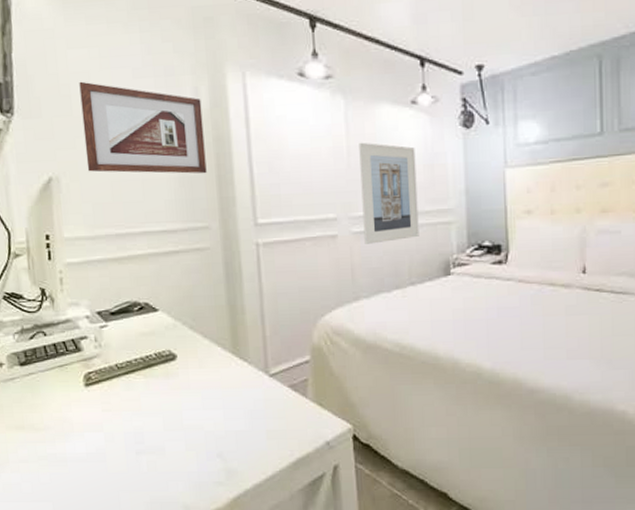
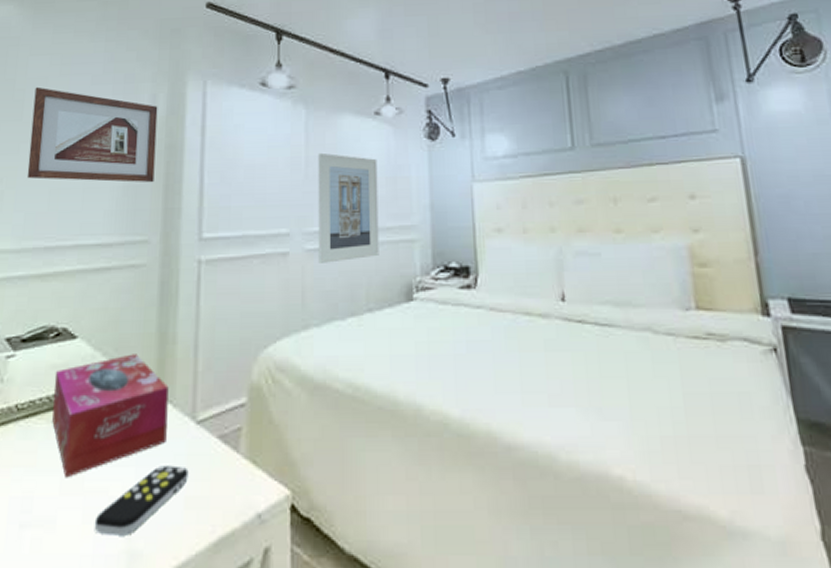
tissue box: none [144,323,246,419] -> present [52,354,169,478]
remote control: none [195,408,268,459] -> present [94,465,189,536]

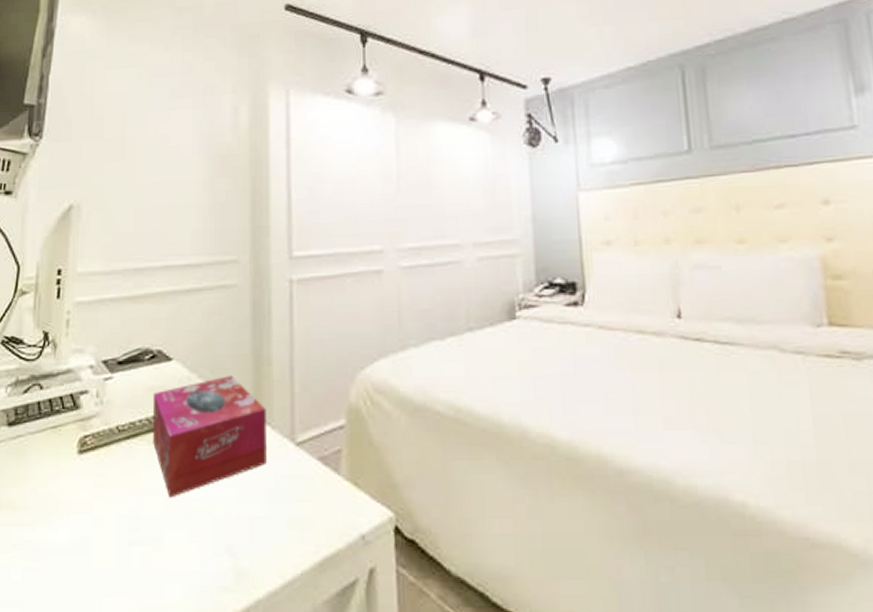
picture frame: present [26,87,158,183] -> none [111,102,240,200]
remote control: present [94,465,189,536] -> none [200,487,290,554]
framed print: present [318,152,379,263] -> none [410,163,479,281]

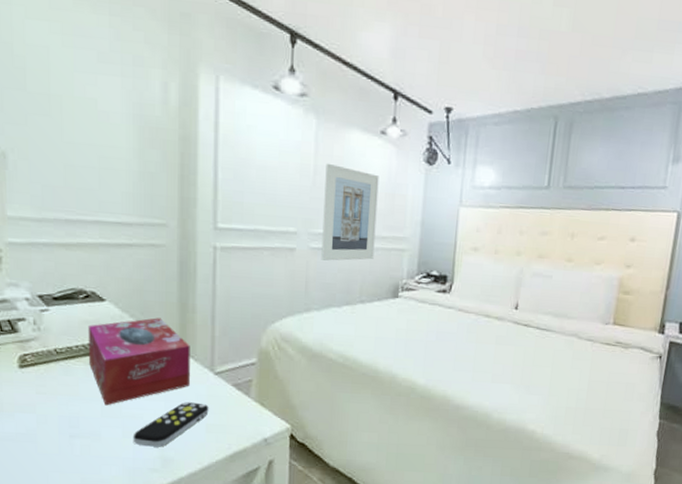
remote control: none [200,487,290,554] -> present [133,402,209,447]
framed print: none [410,163,479,281] -> present [321,163,379,261]

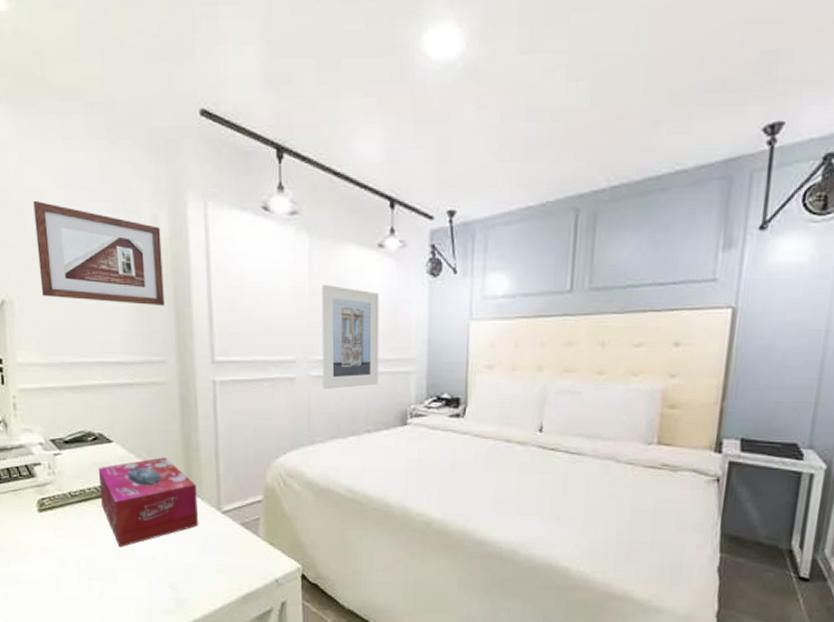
picture frame: none [36,55,170,172] -> present [33,200,165,307]
remote control: present [133,402,209,447] -> none [147,542,219,589]

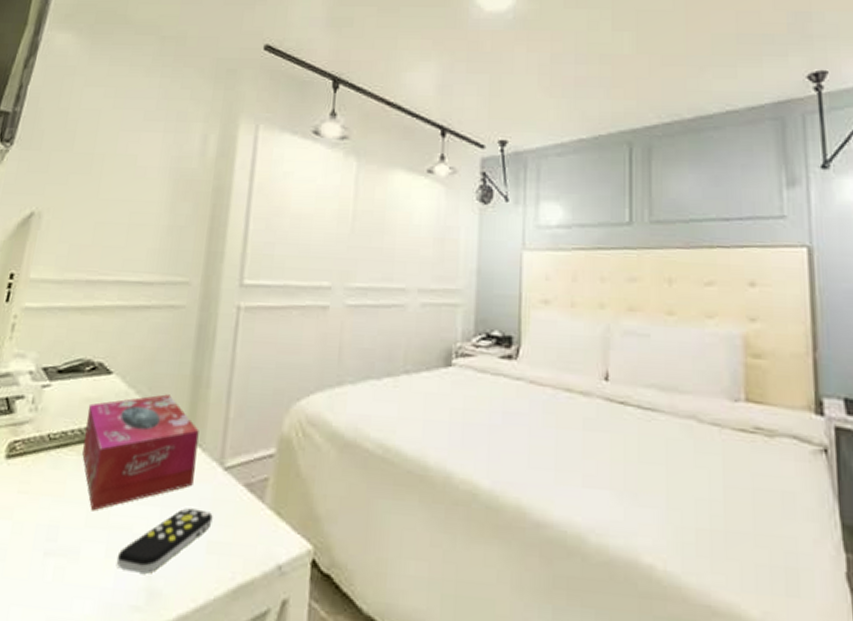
picture frame: present [33,200,165,307] -> none [73,118,209,225]
remote control: none [147,542,219,589] -> present [116,508,213,574]
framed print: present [322,284,379,389] -> none [358,207,426,321]

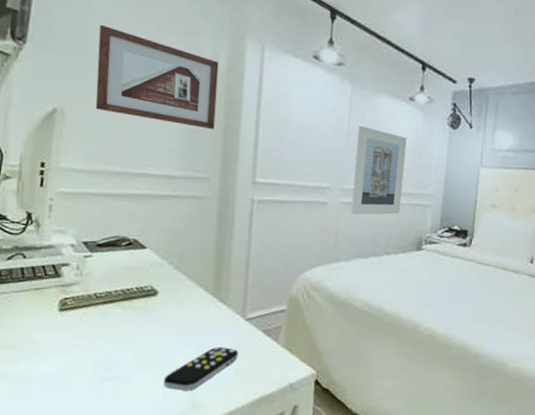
picture frame: none [73,118,209,225] -> present [95,24,219,130]
tissue box: present [82,394,199,511] -> none [126,265,224,349]
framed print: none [358,207,426,321] -> present [351,125,407,215]

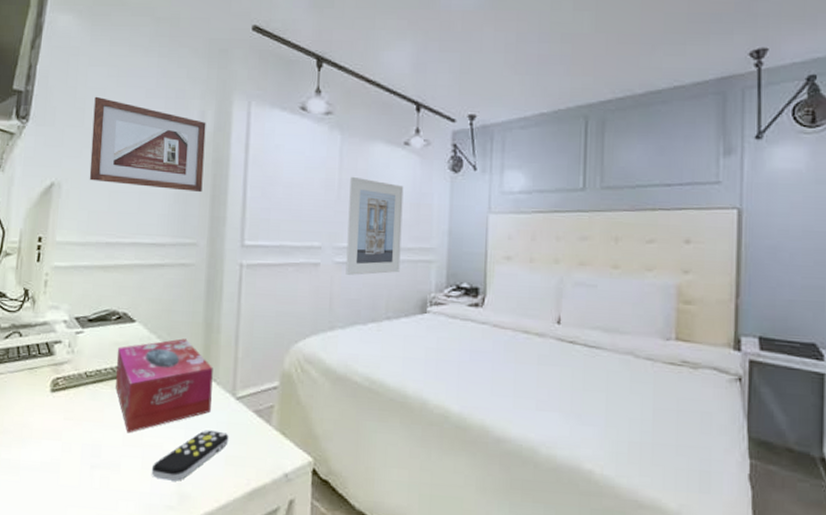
tissue box: none [126,265,224,349] -> present [116,338,213,433]

